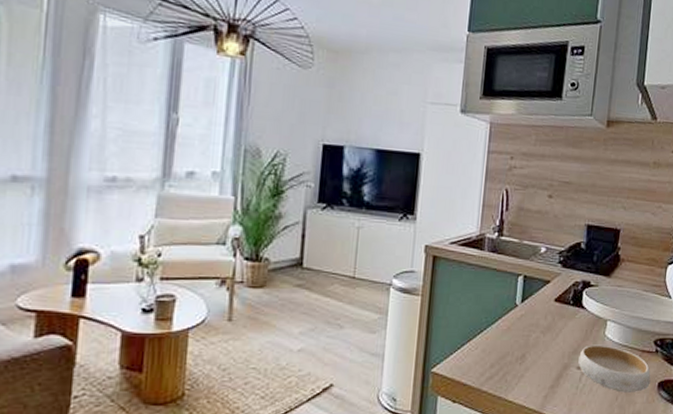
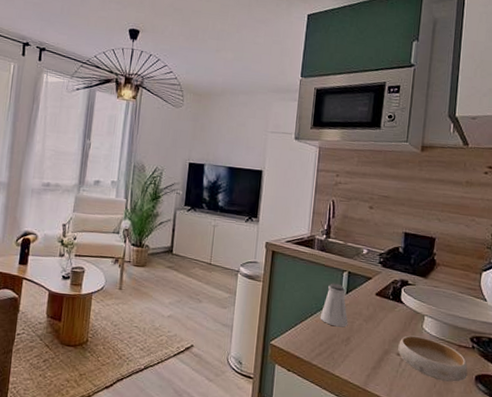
saltshaker: none [490,290,524,343] -> present [319,283,348,328]

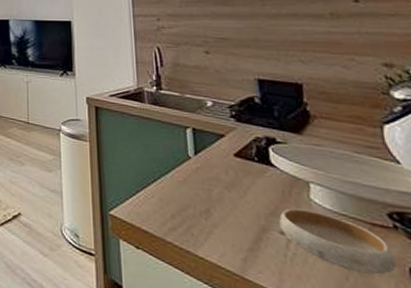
saltshaker: present [319,283,348,328] -> none [165,142,204,196]

